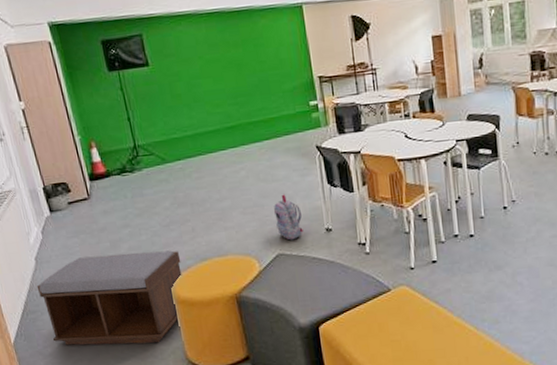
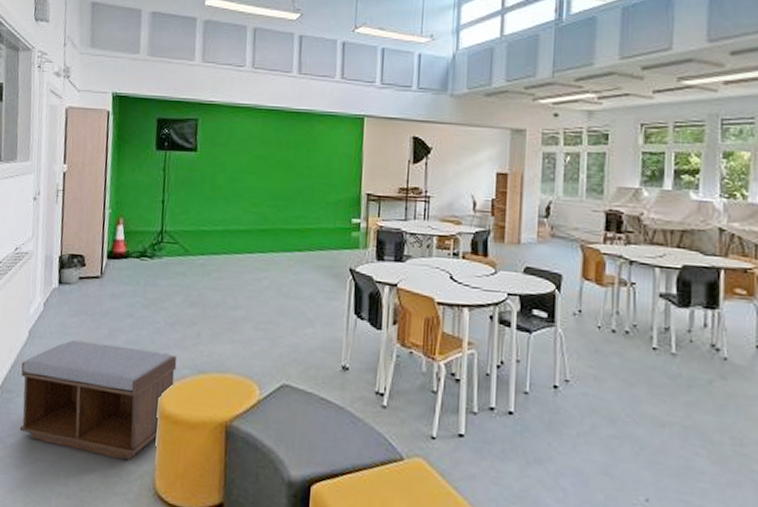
backpack: present [274,194,303,240] -> none [288,315,319,372]

